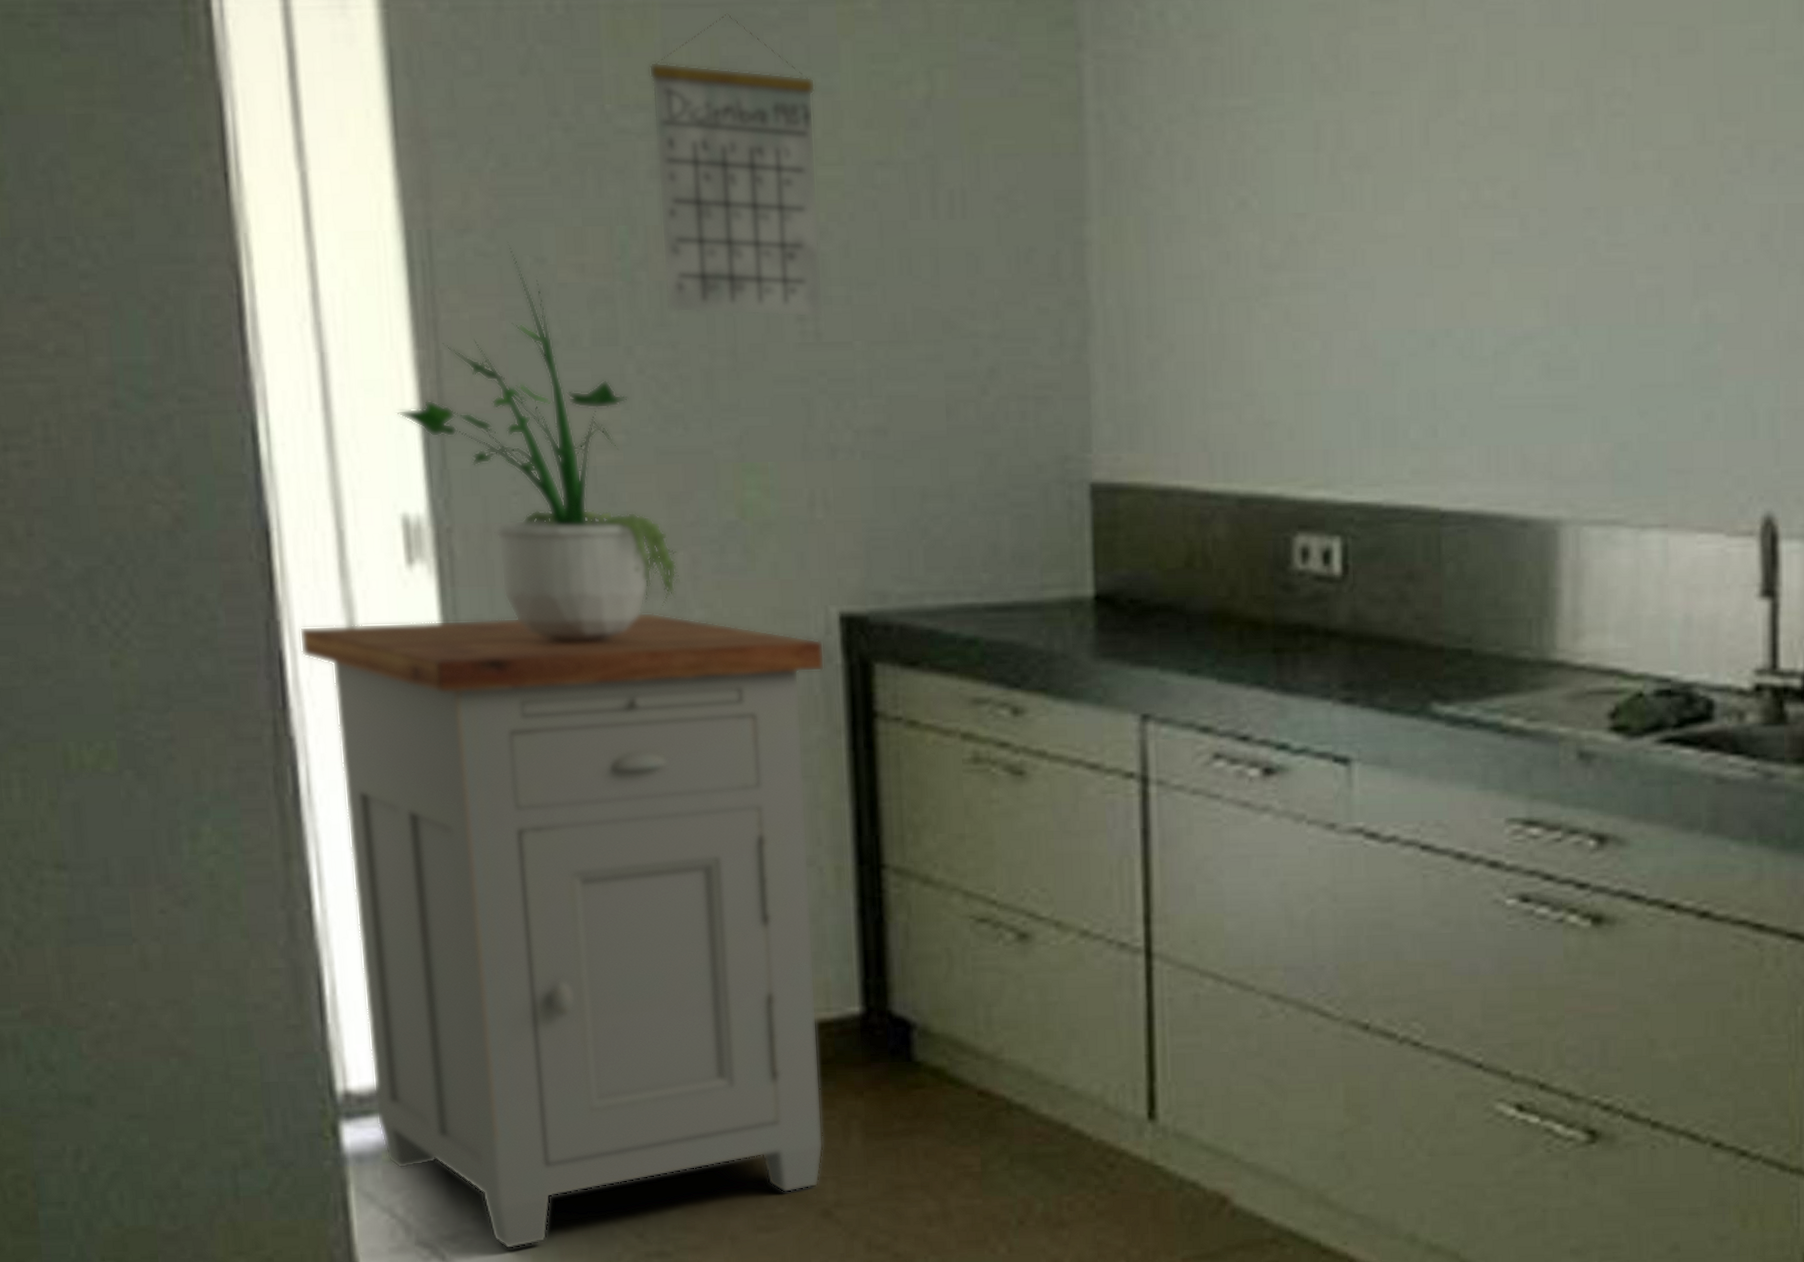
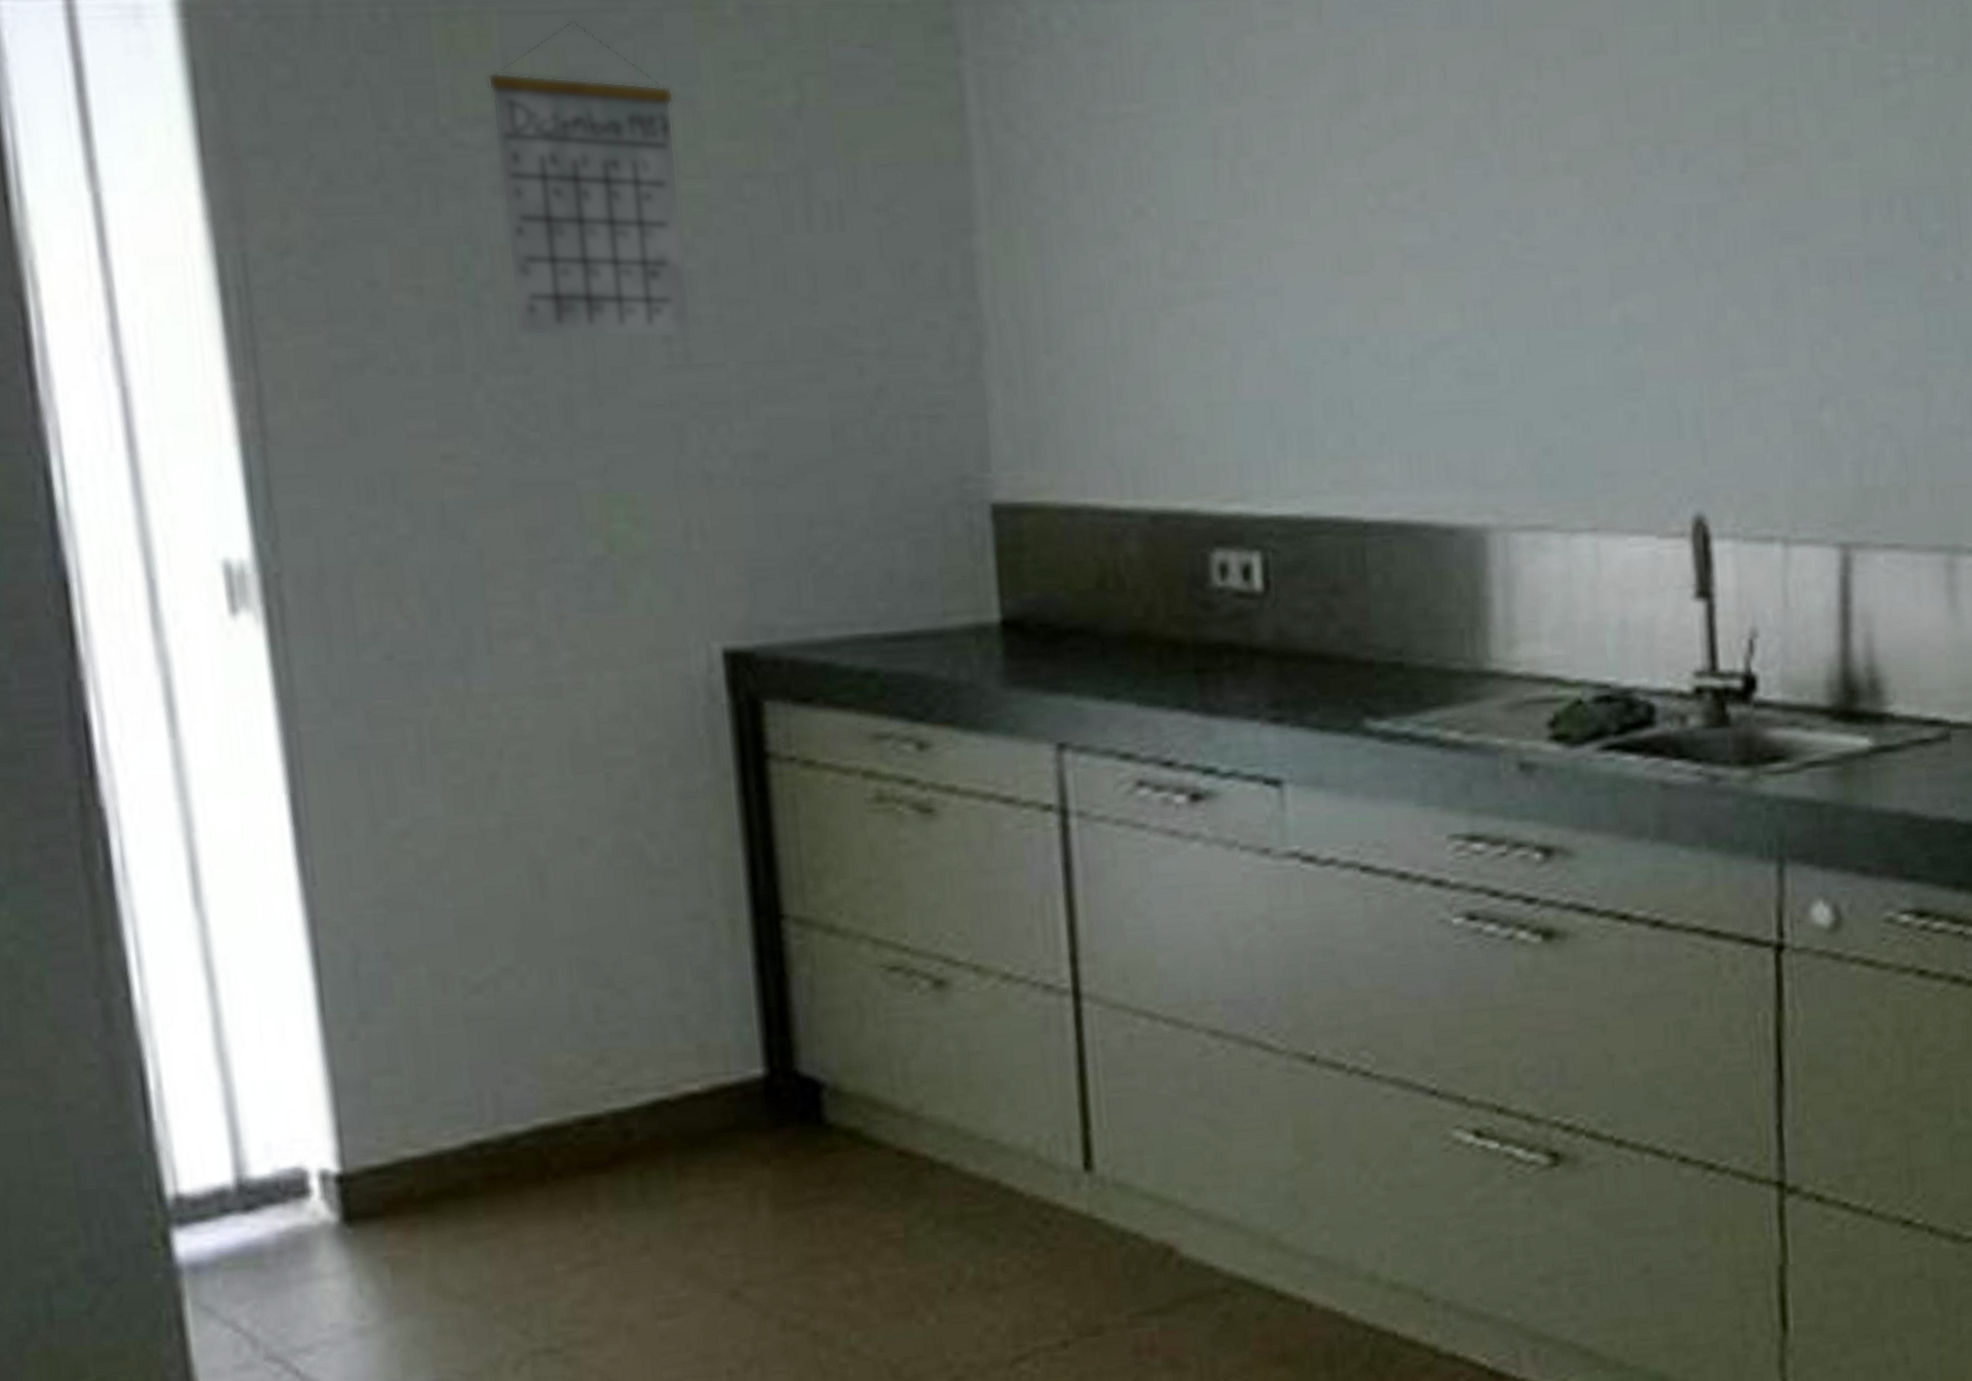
cabinet: present [299,612,825,1249] -> none [106,655,729,1358]
potted plant: present [397,242,680,642] -> none [214,265,544,691]

